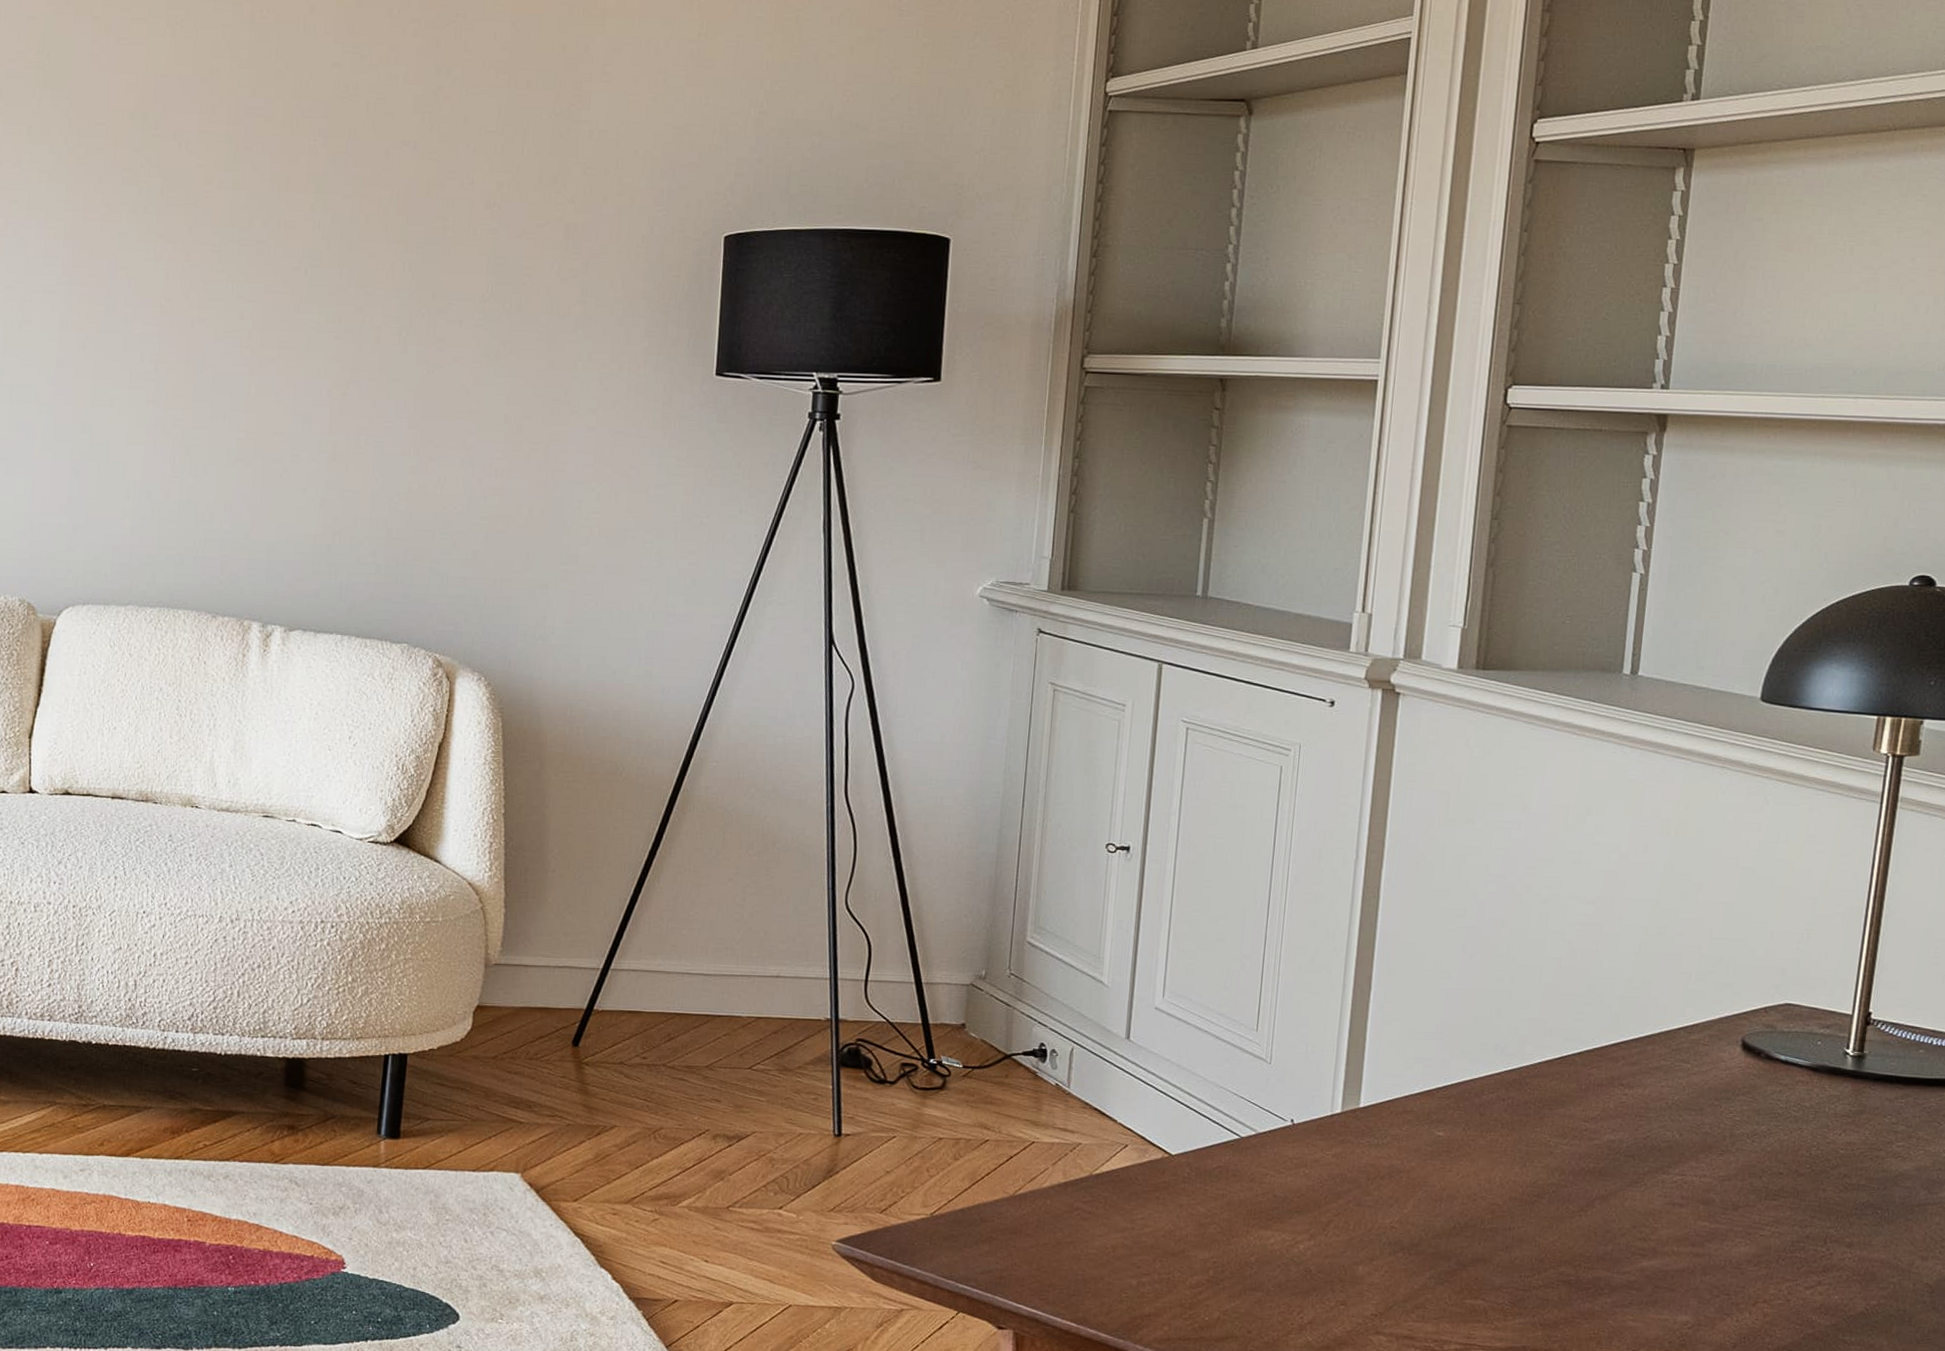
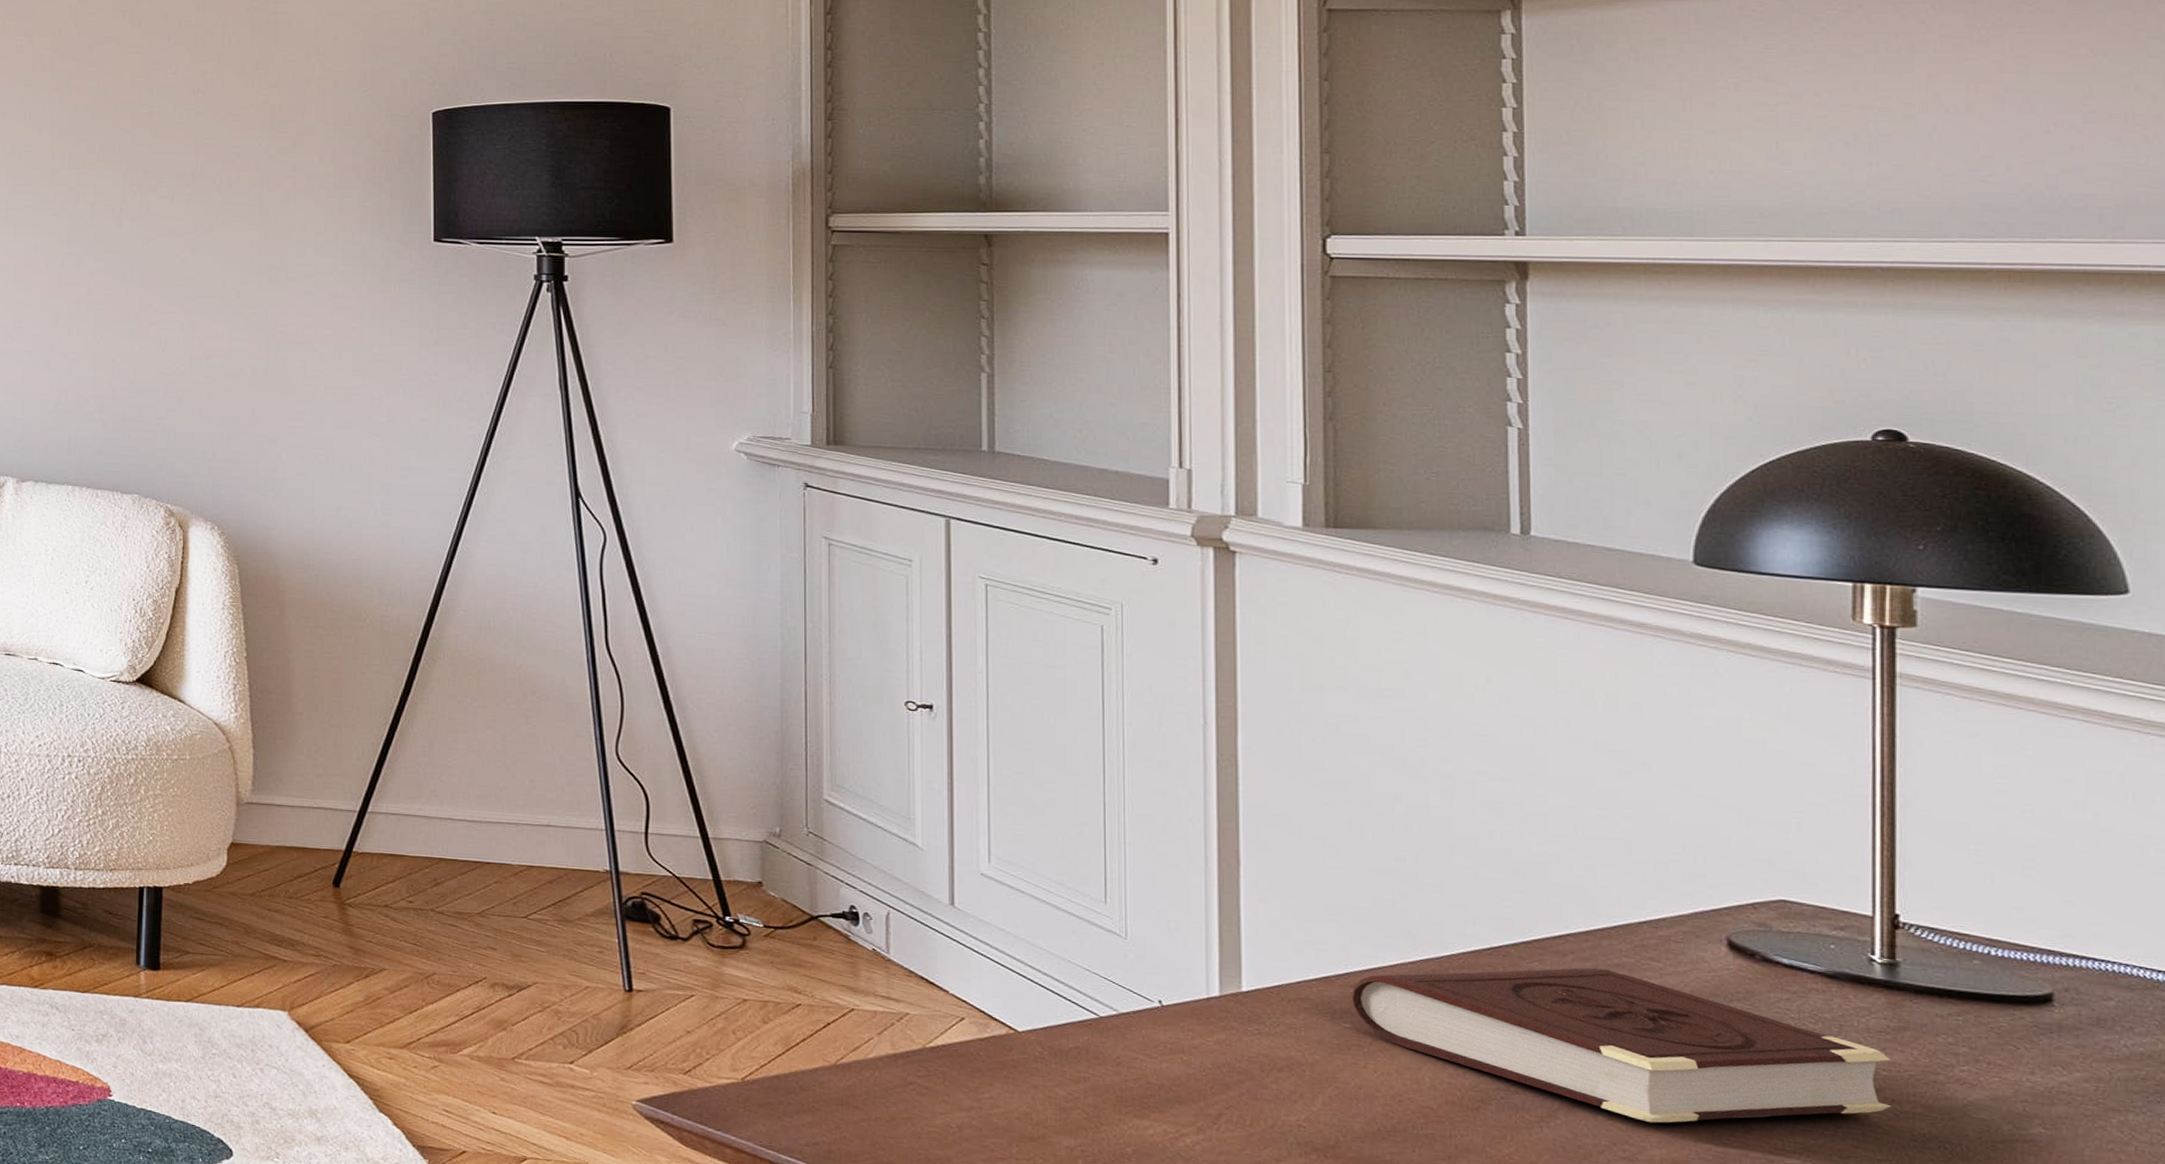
book: none [1446,1071,1848,1207] -> present [1350,967,1891,1123]

